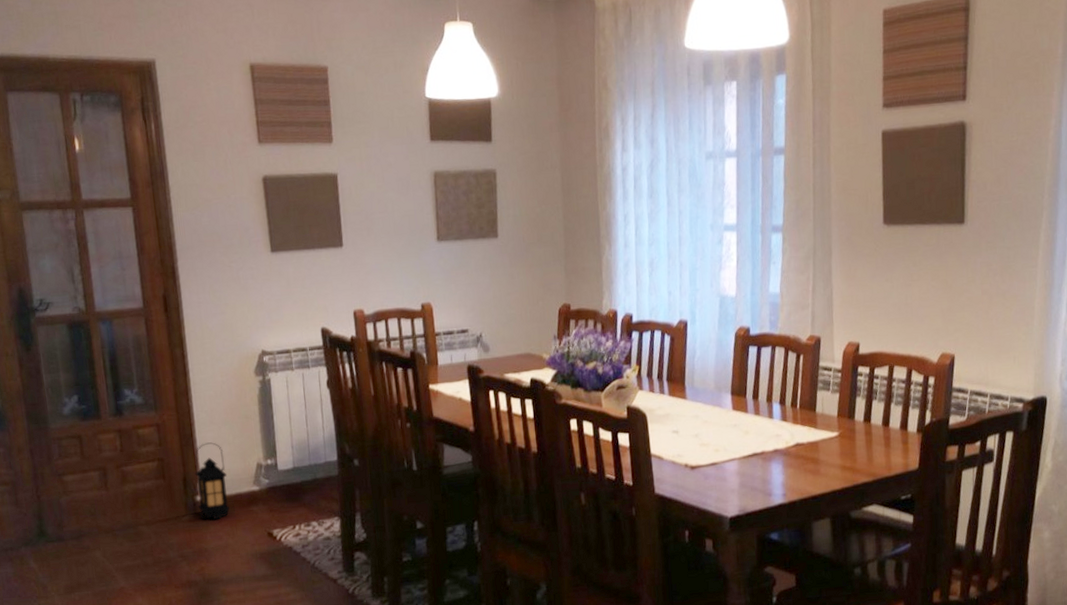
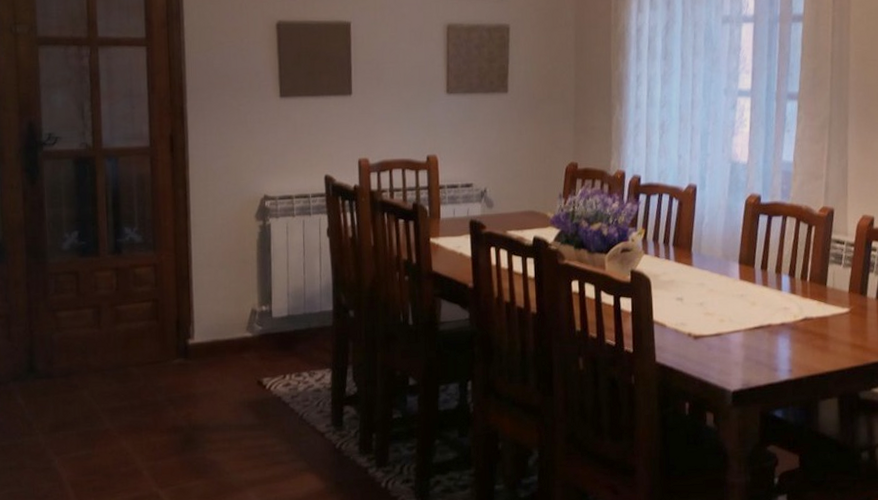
lantern: present [195,442,230,520] -> none [188,285,221,364]

